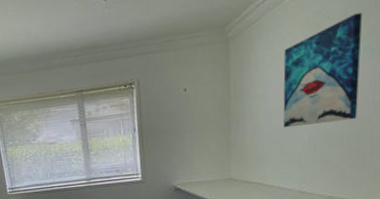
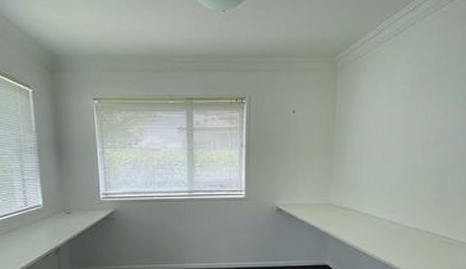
wall art: present [283,13,363,128] -> none [380,63,451,160]

